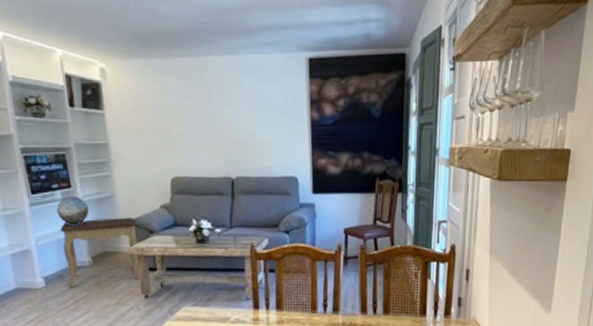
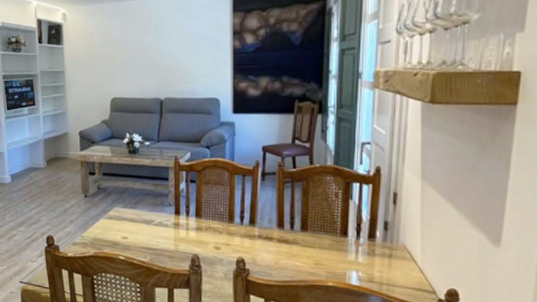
decorative globe: present [57,196,89,224] -> none [24,112,47,134]
side table: present [60,217,141,288] -> none [25,129,82,185]

